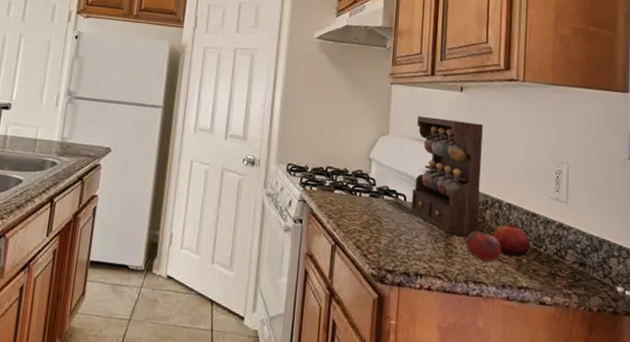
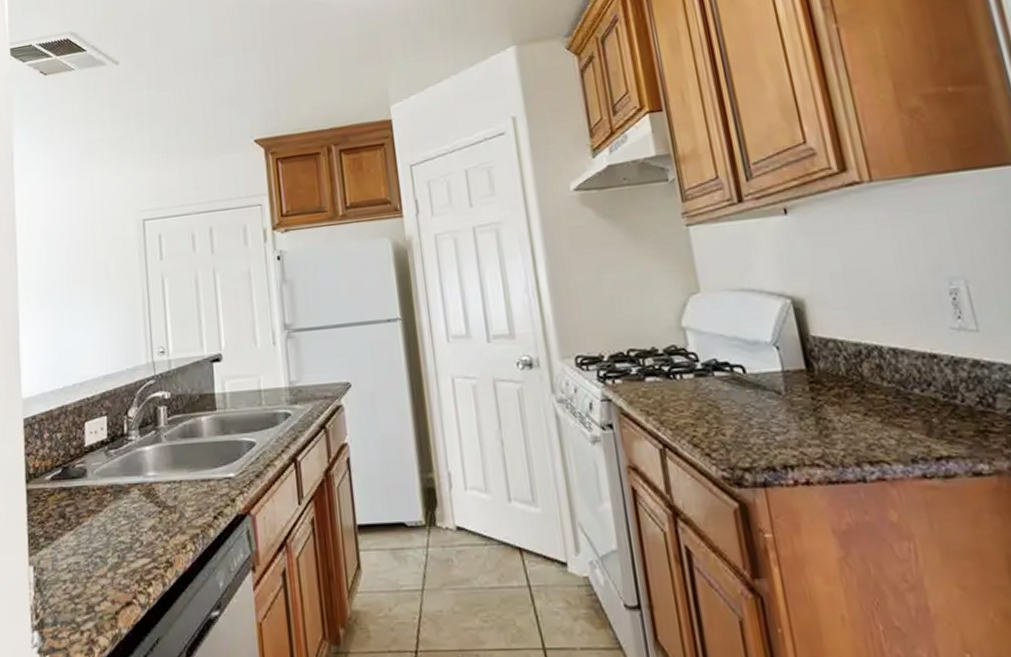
spice rack: present [411,115,483,236] -> none [734,250,857,405]
fruit: present [466,231,501,263] -> none [843,391,899,433]
fruit: present [493,222,530,258] -> none [880,373,939,420]

